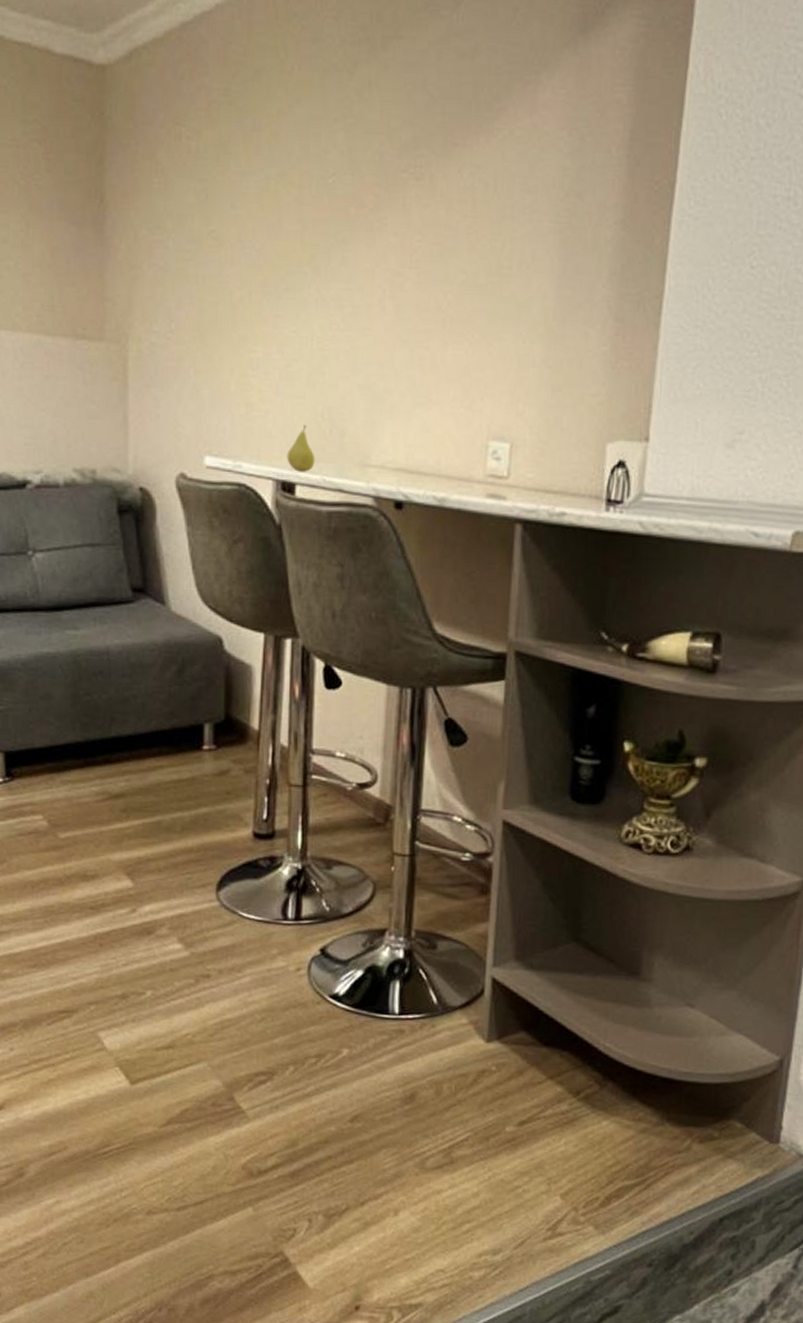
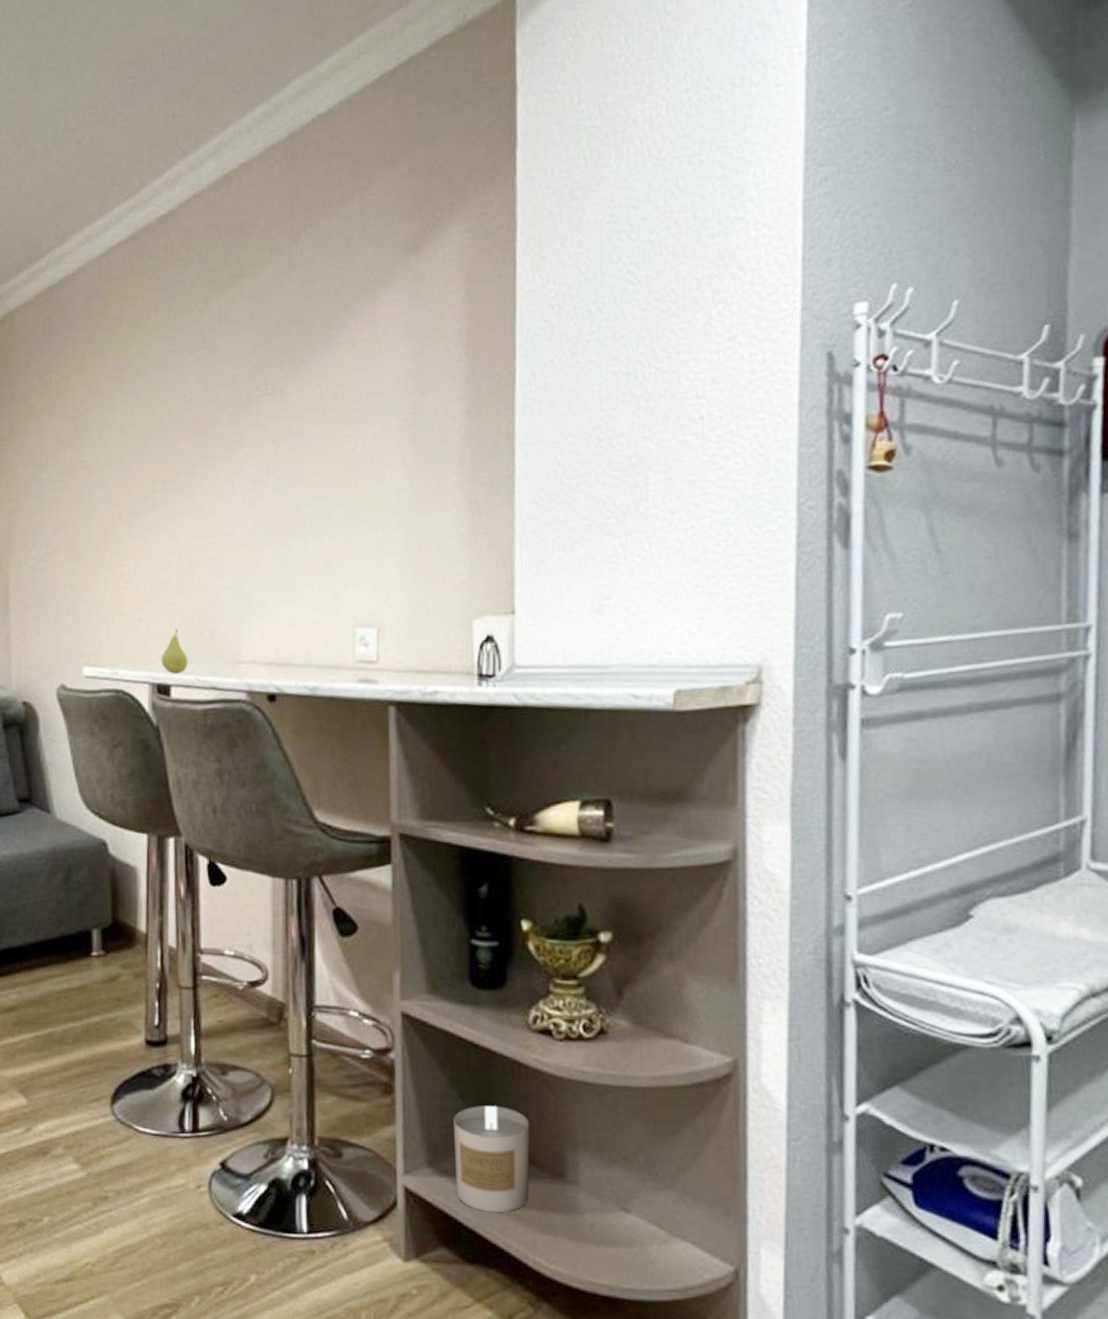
candle: none [540,909,613,1003] -> present [454,1106,530,1212]

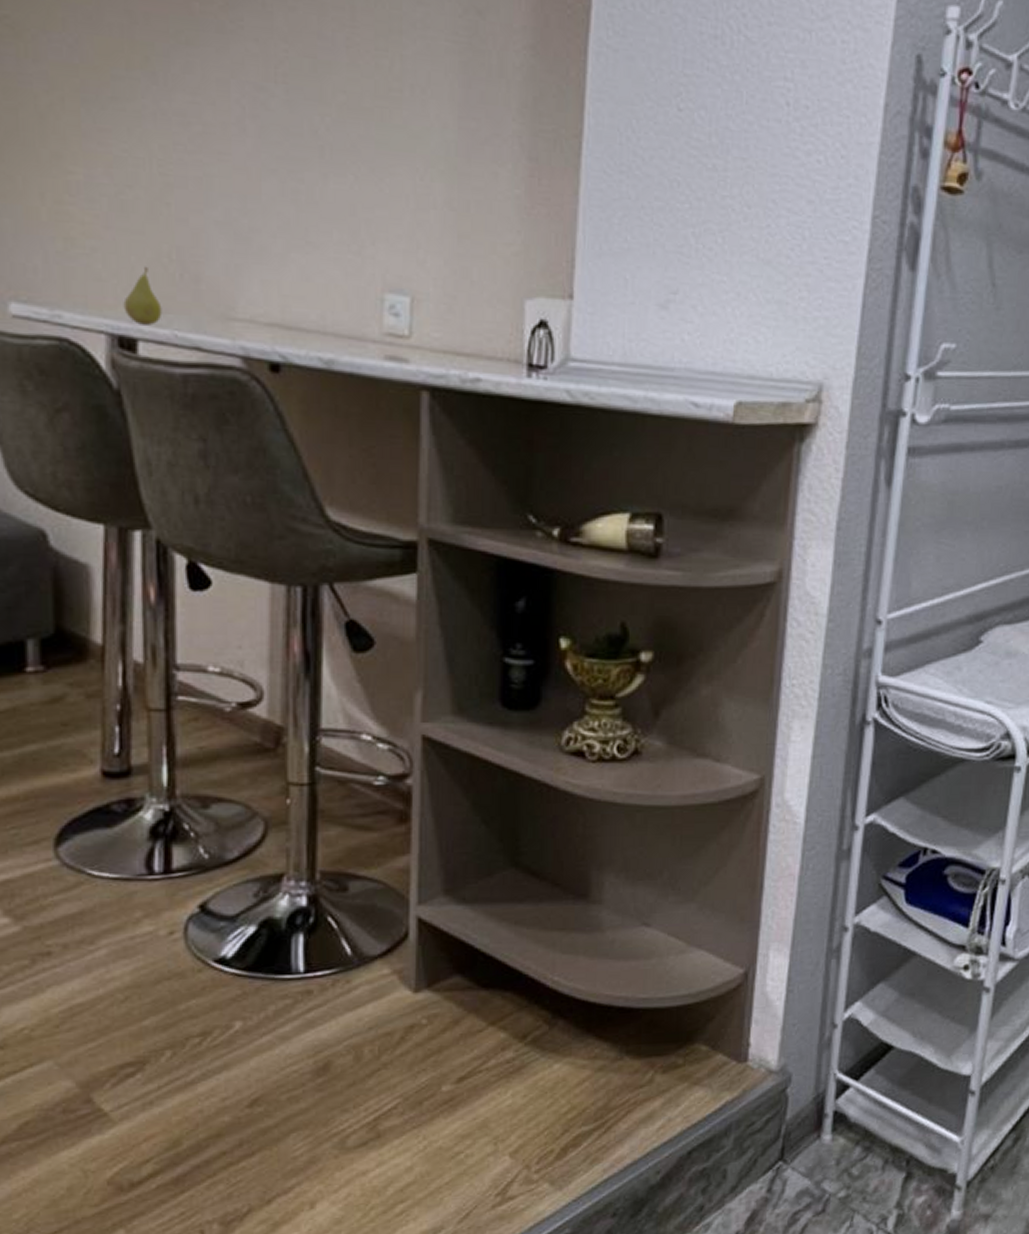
candle: present [454,1106,530,1212] -> none [475,830,556,936]

